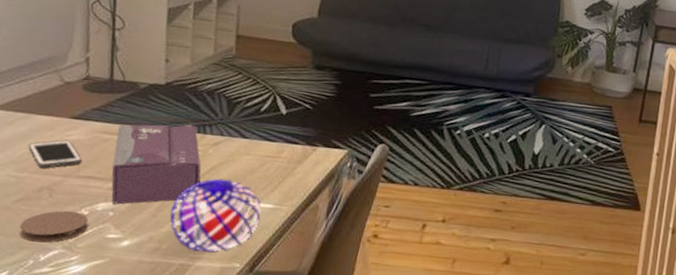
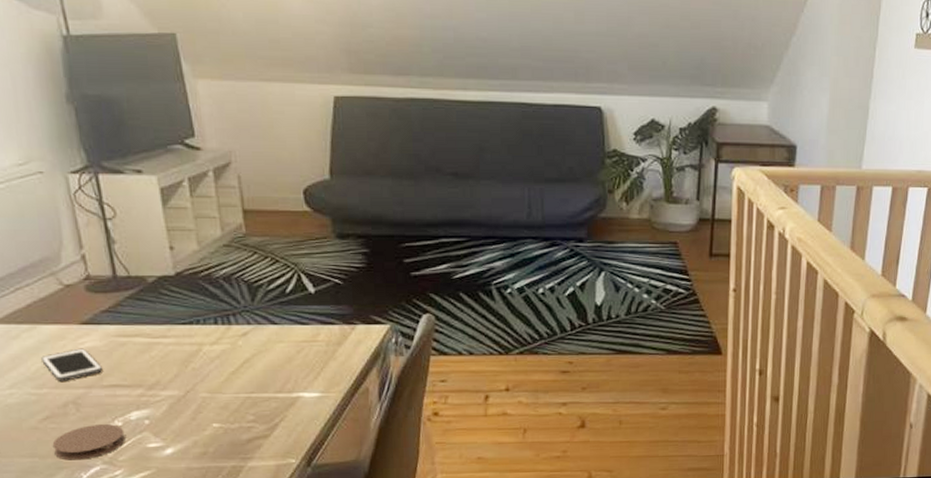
tissue box: present [111,124,201,204] -> none [134,316,236,411]
decorative orb: present [169,178,262,253] -> none [209,371,309,451]

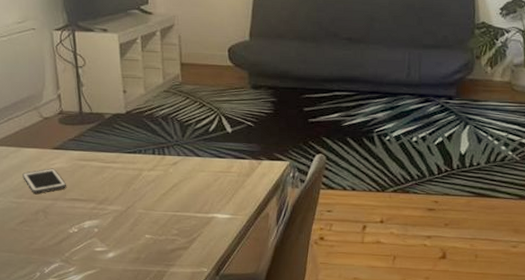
coaster: present [52,424,125,460] -> none [25,230,79,257]

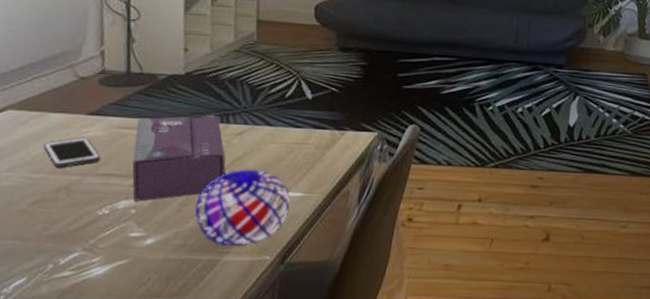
tissue box: none [91,147,166,222] -> present [132,114,226,201]
decorative orb: none [144,194,220,260] -> present [194,169,291,246]

